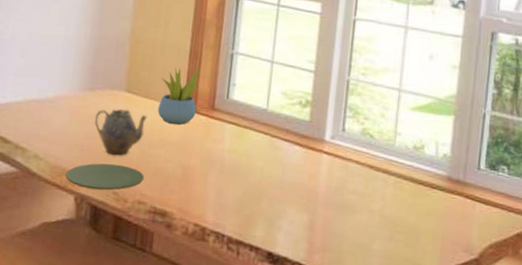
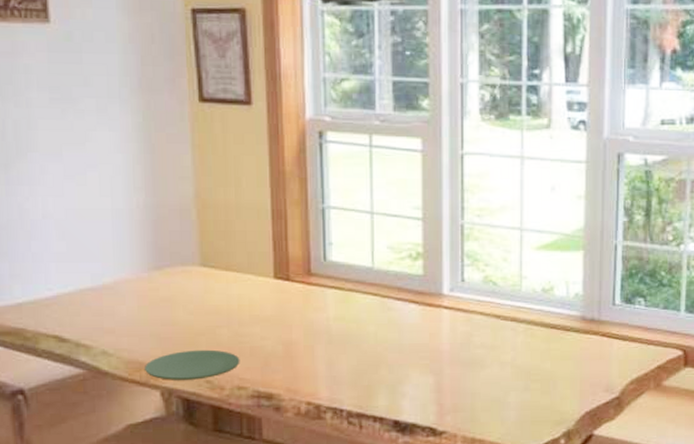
teapot: present [94,108,148,156] -> none [168,286,233,340]
succulent plant: present [158,65,199,125] -> none [241,226,290,296]

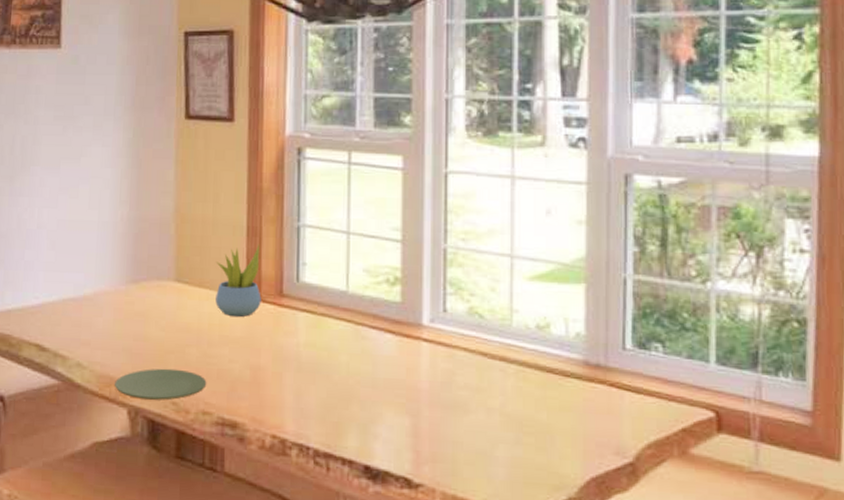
succulent plant: none [241,226,290,296] -> present [215,244,262,317]

